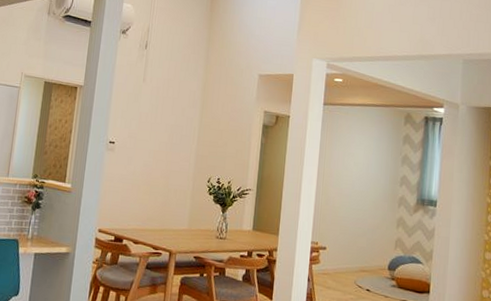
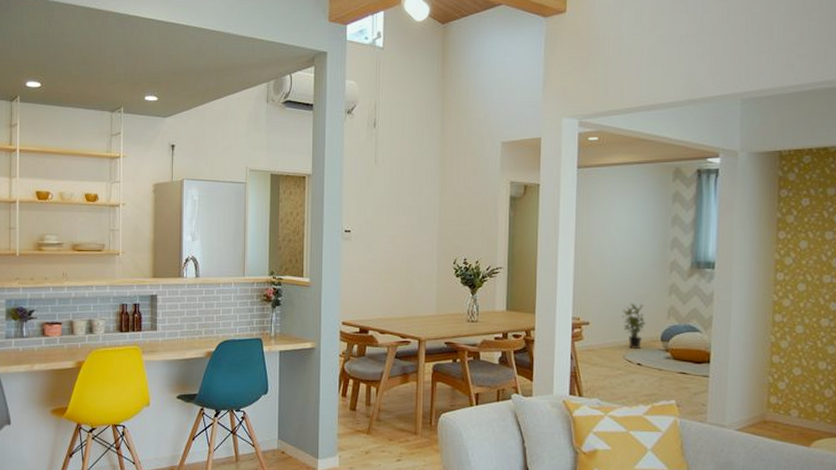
potted plant: none [356,232,376,276] -> present [623,303,646,349]

